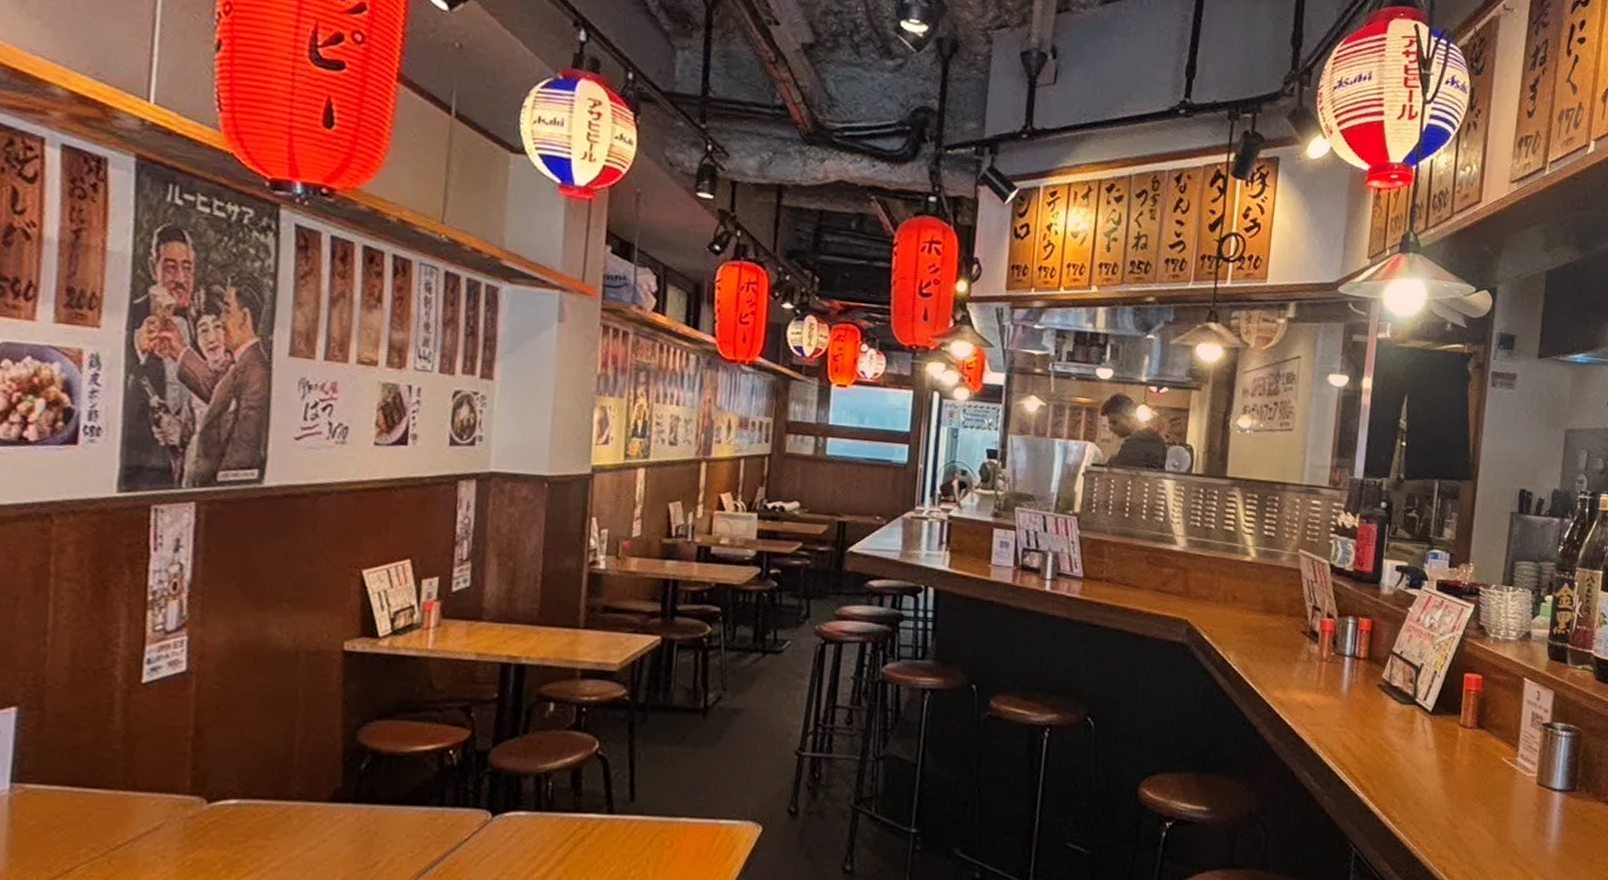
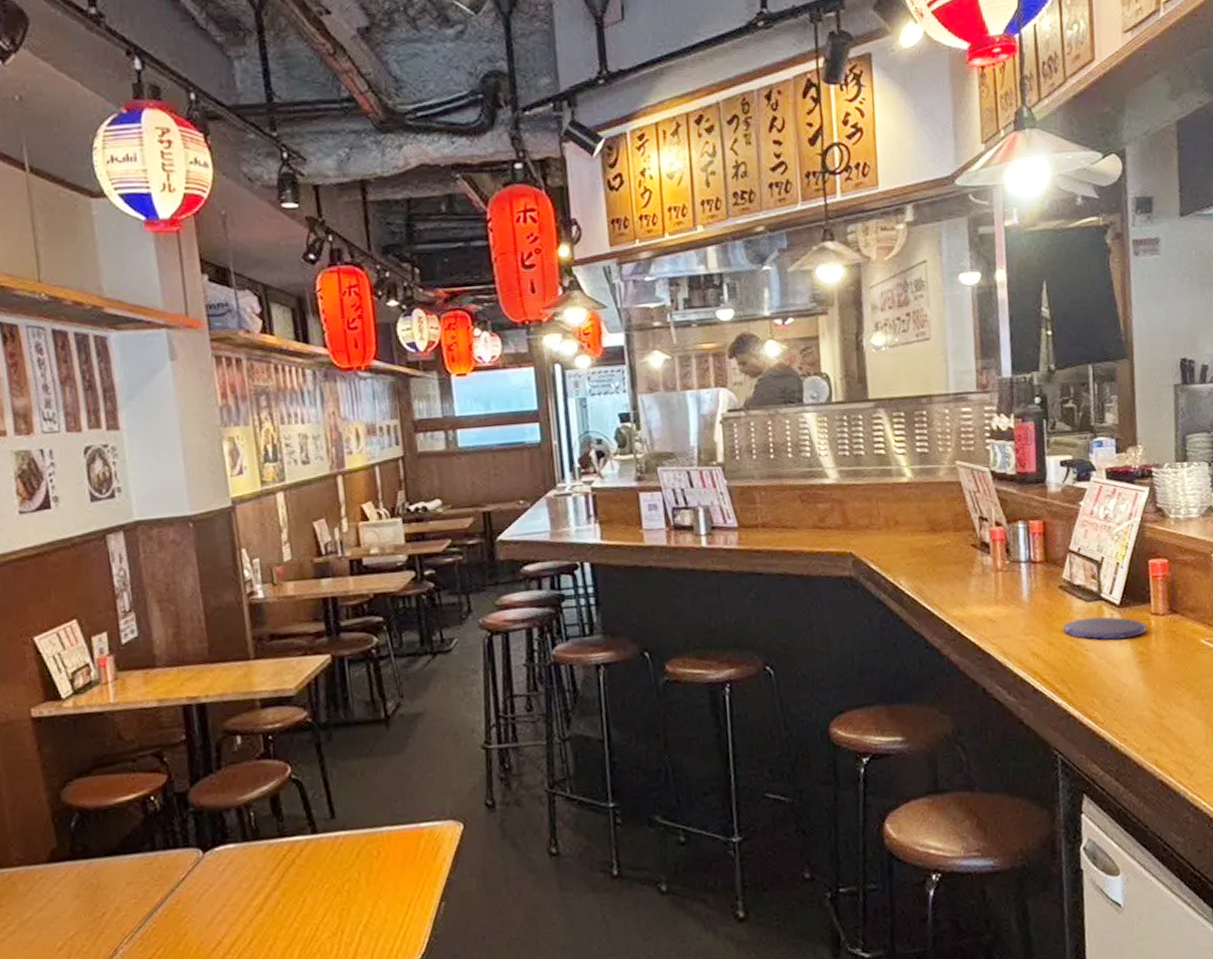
saucer: none [1375,719,1454,746] -> present [1063,616,1147,640]

